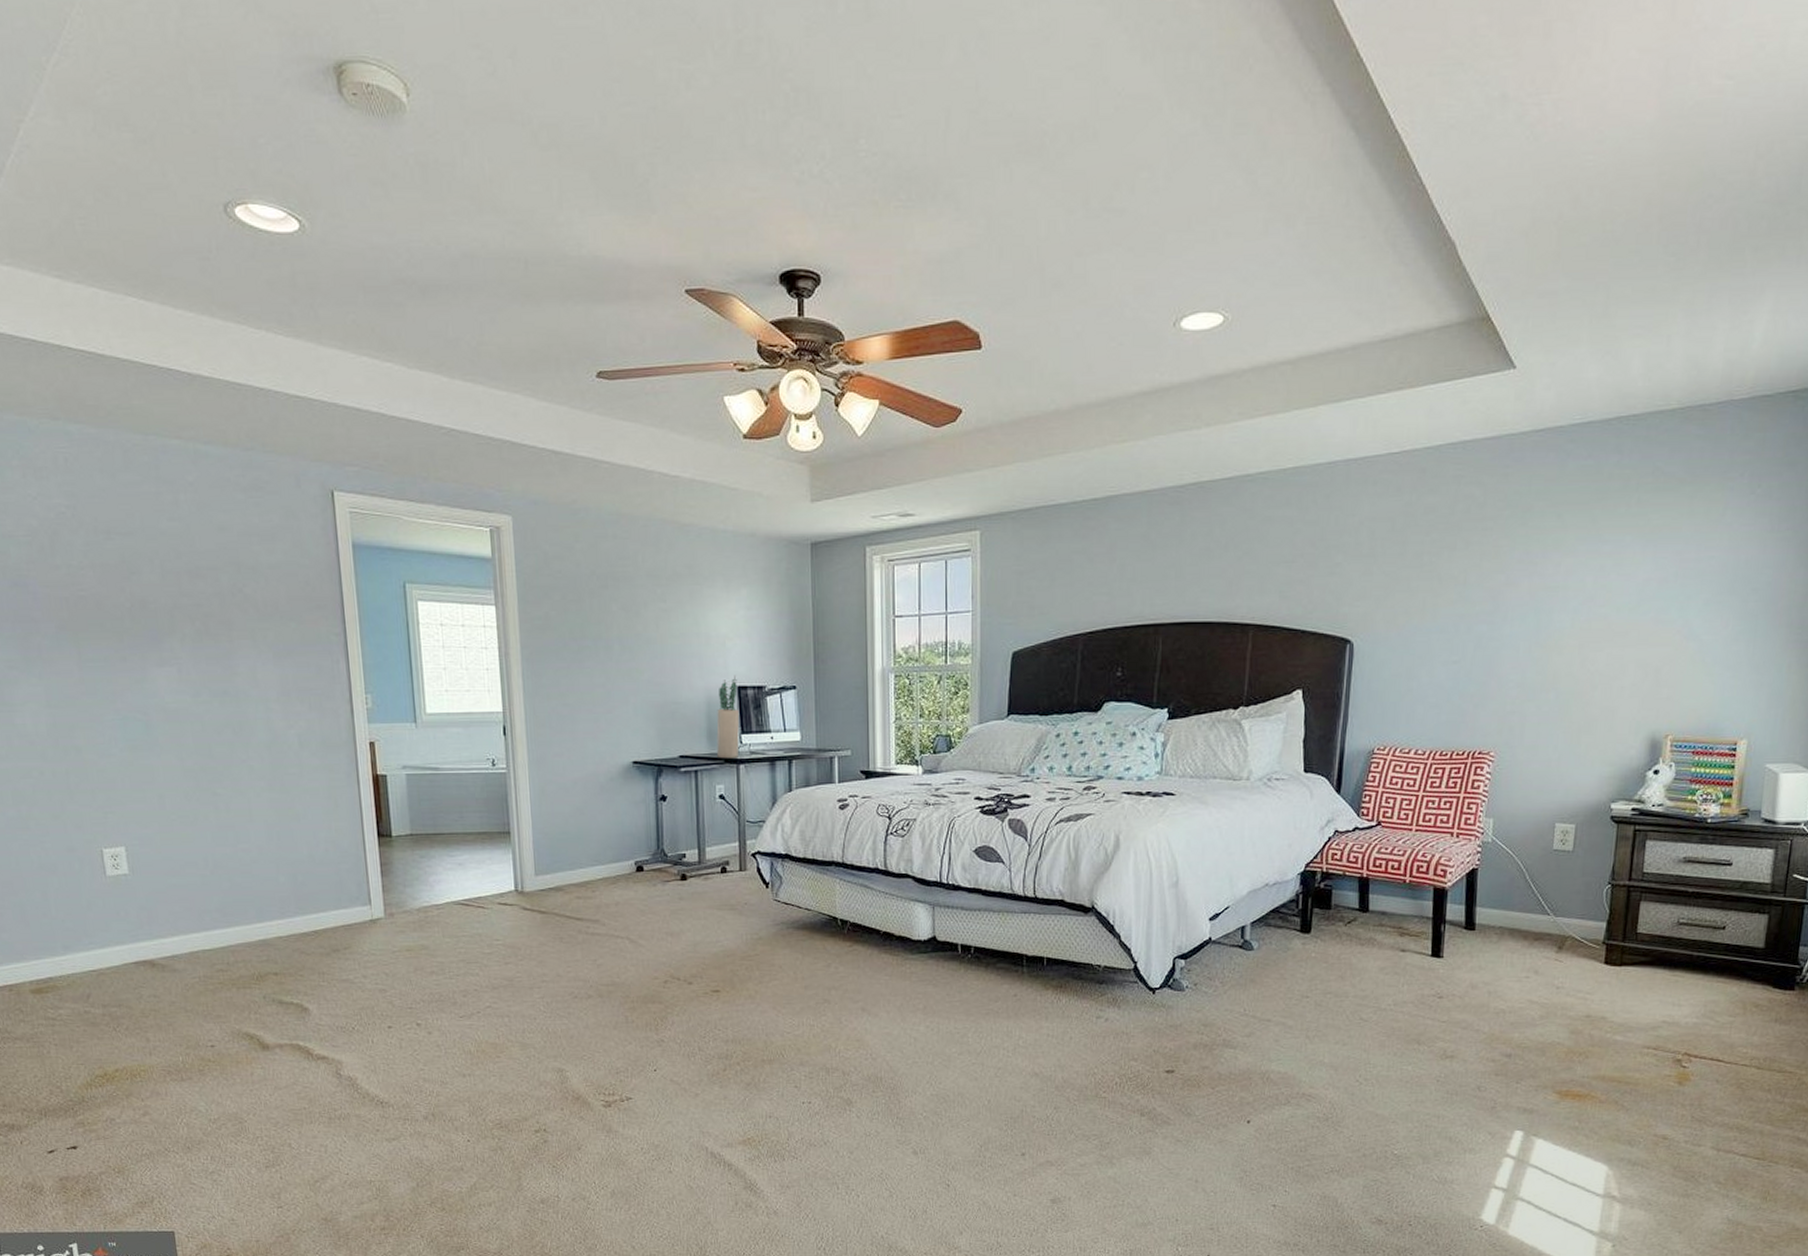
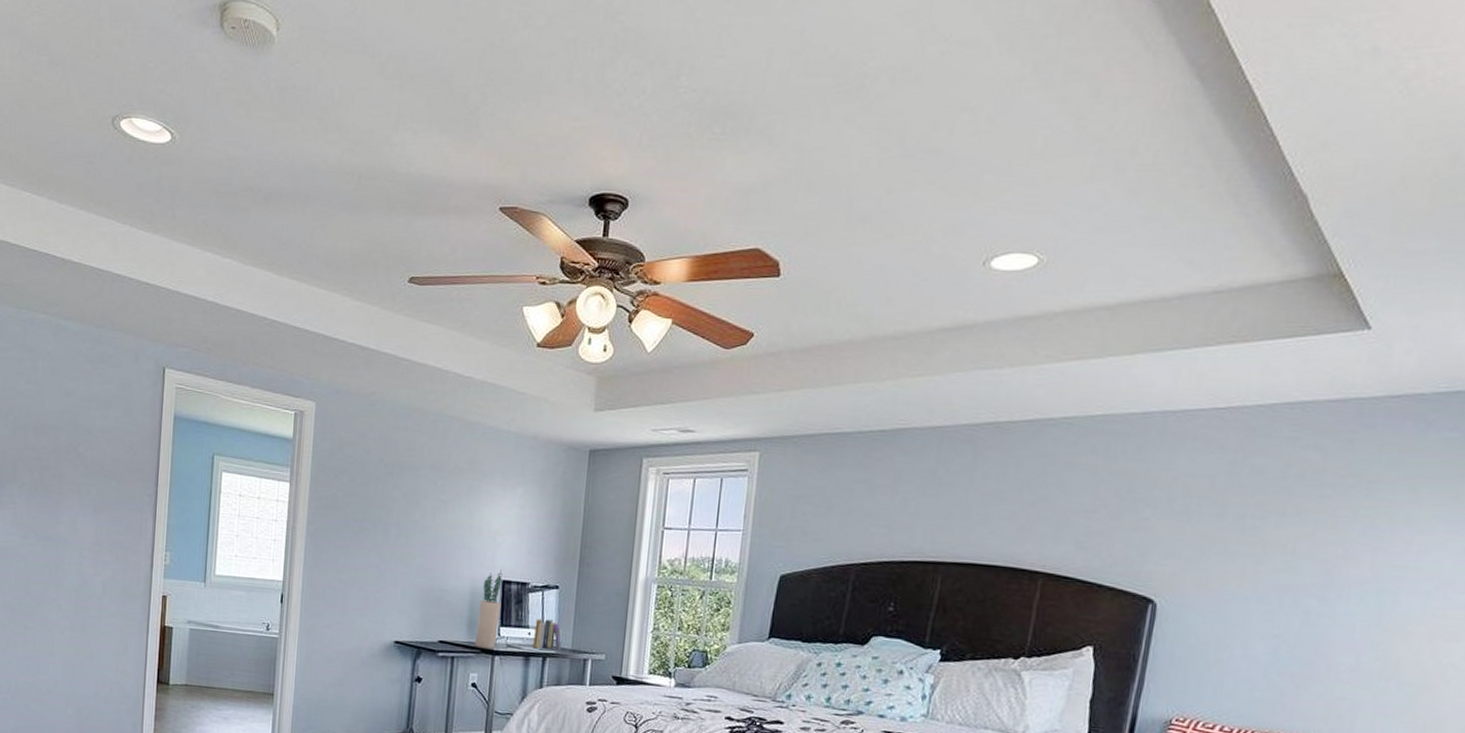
books: none [776,721,806,753] -> present [532,618,562,652]

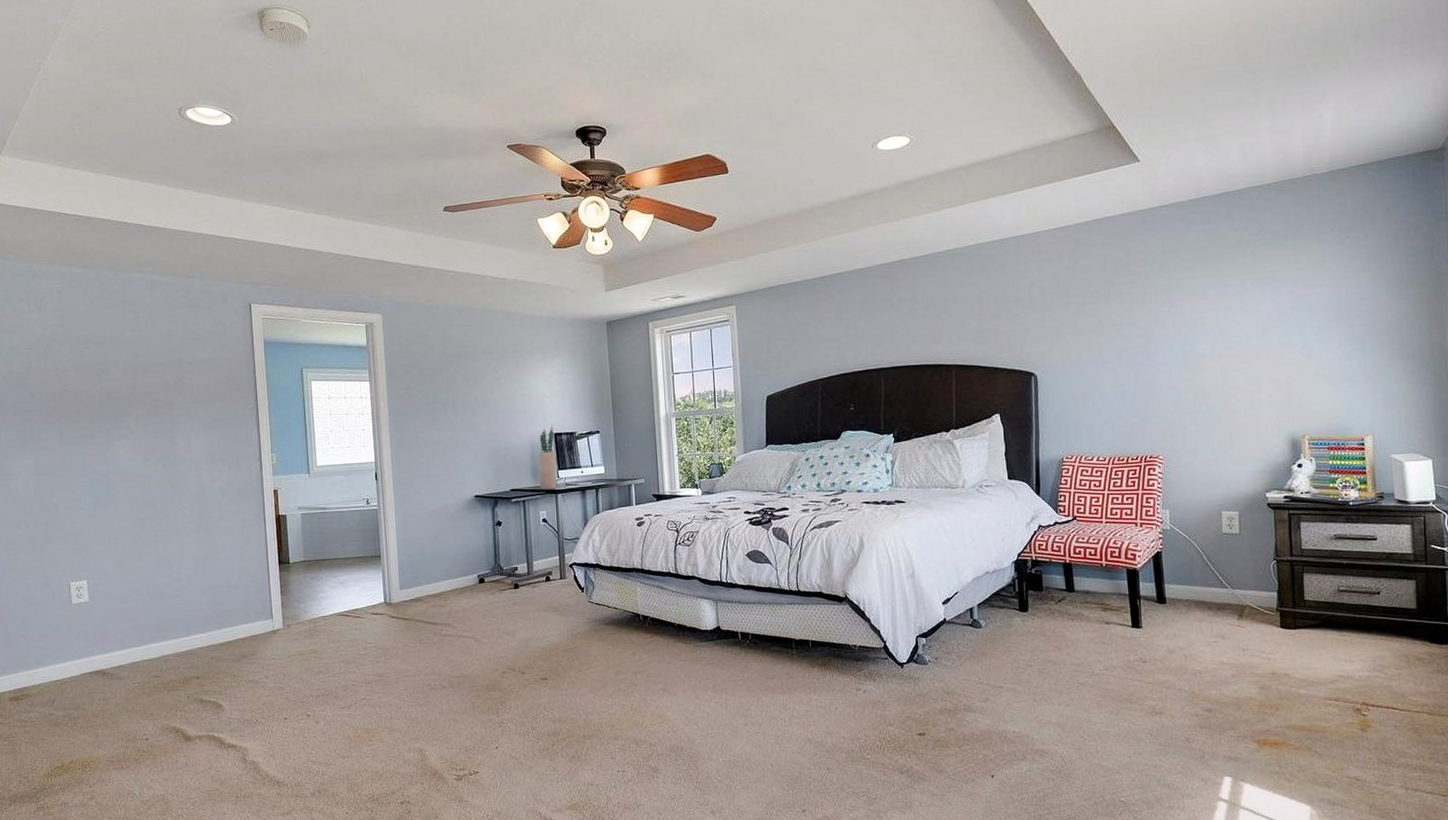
books: present [532,618,562,652] -> none [585,458,609,483]

